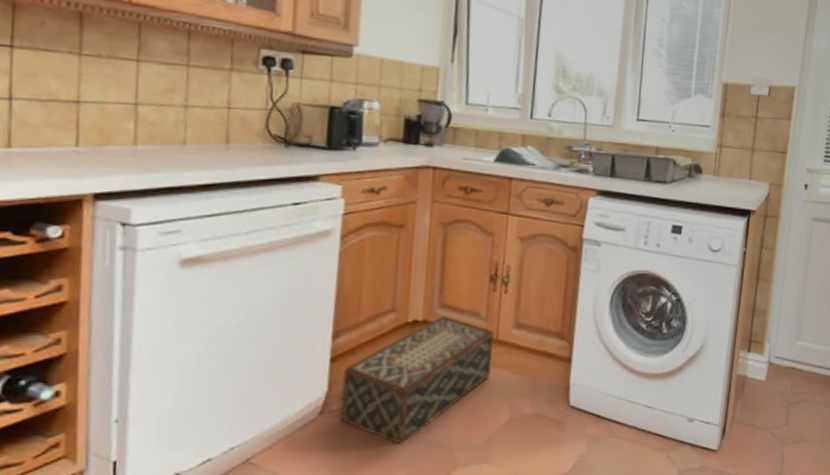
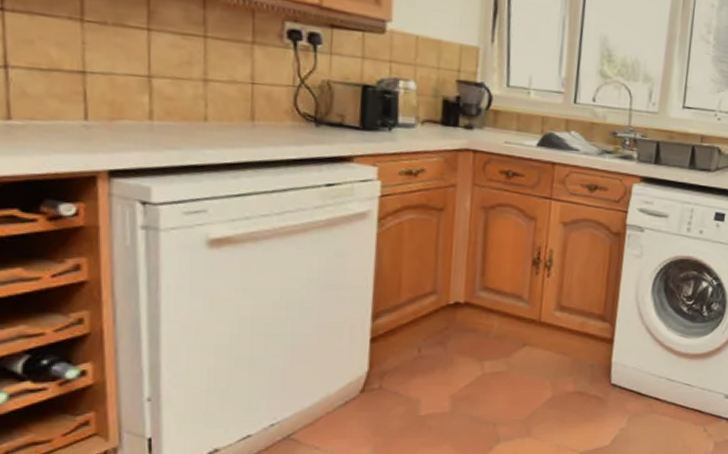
woven basket: present [340,315,494,444] -> none [381,298,536,420]

